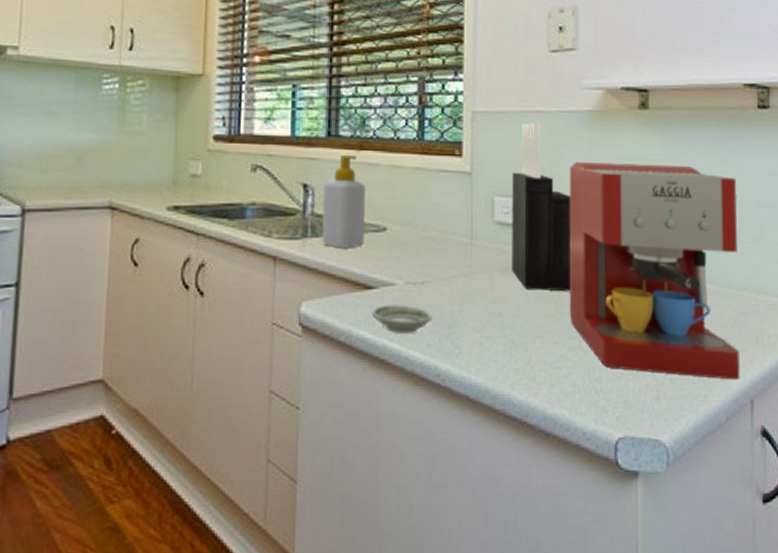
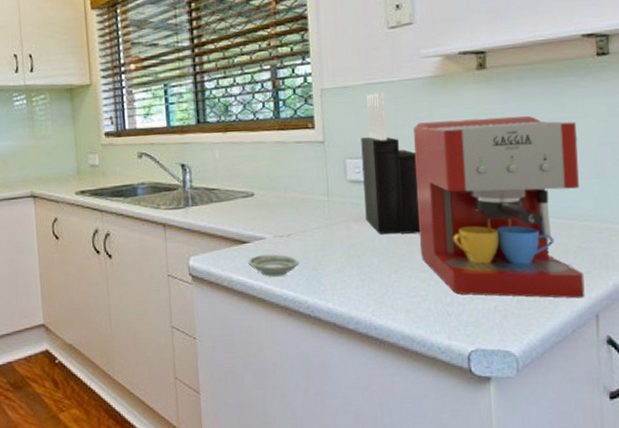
soap bottle: present [322,155,366,249] -> none [198,137,236,213]

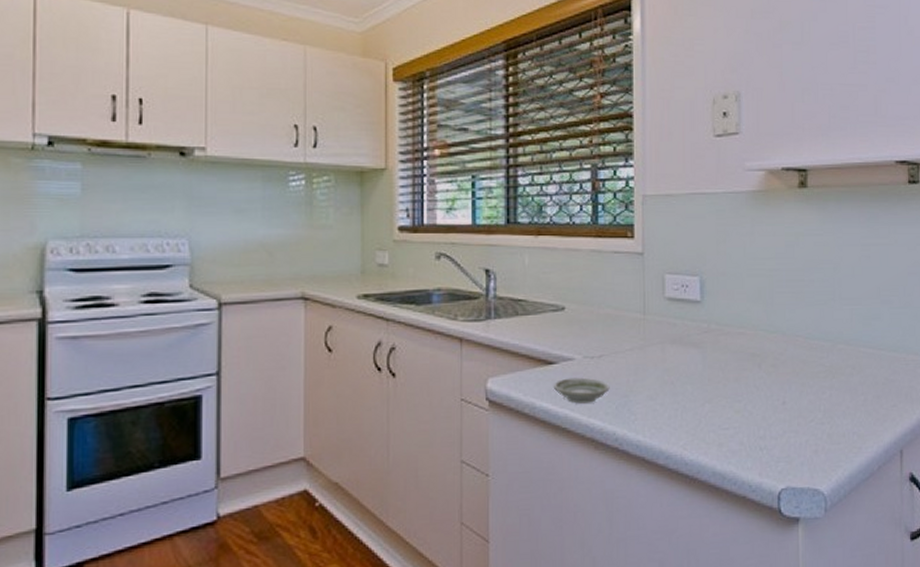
knife block: present [361,92,420,234] -> none [681,204,736,360]
coffee maker: present [412,115,585,299] -> none [734,239,891,433]

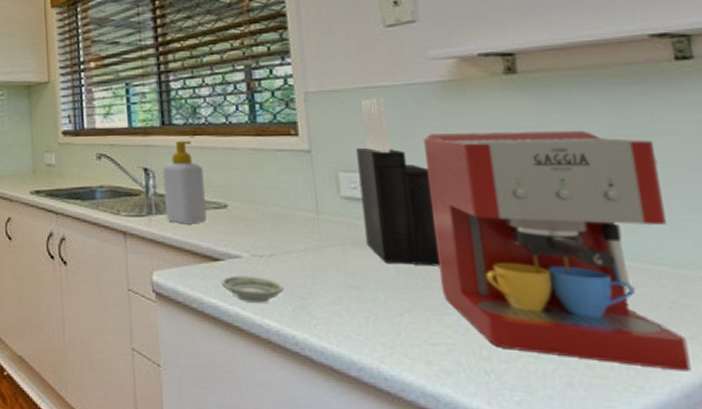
soap bottle: none [505,241,544,328] -> present [163,141,207,224]
knife block: none [681,204,736,360] -> present [356,98,440,267]
coffee maker: none [734,239,891,433] -> present [422,130,691,372]

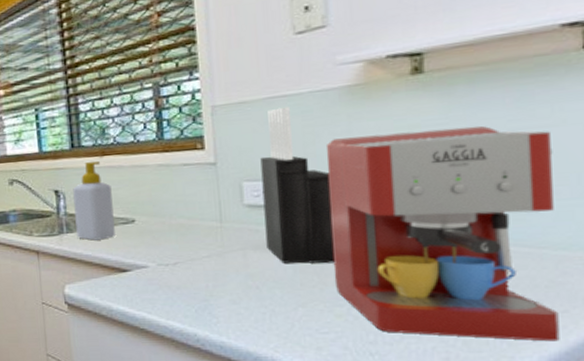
saucer: present [222,275,284,303] -> none [129,283,188,307]

